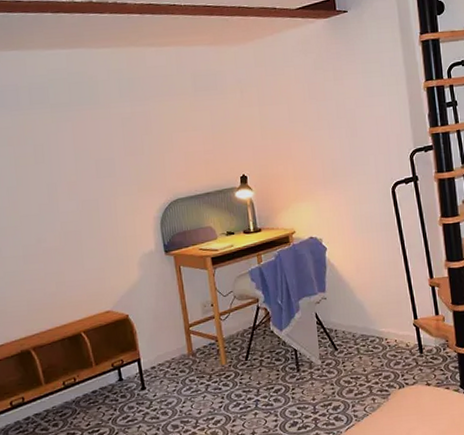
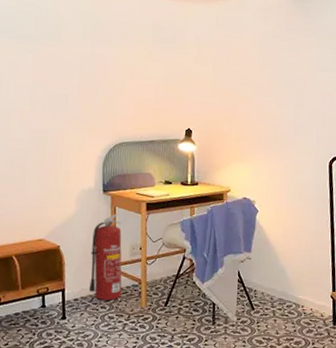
fire extinguisher: none [160,273,199,364] -> present [89,214,122,301]

